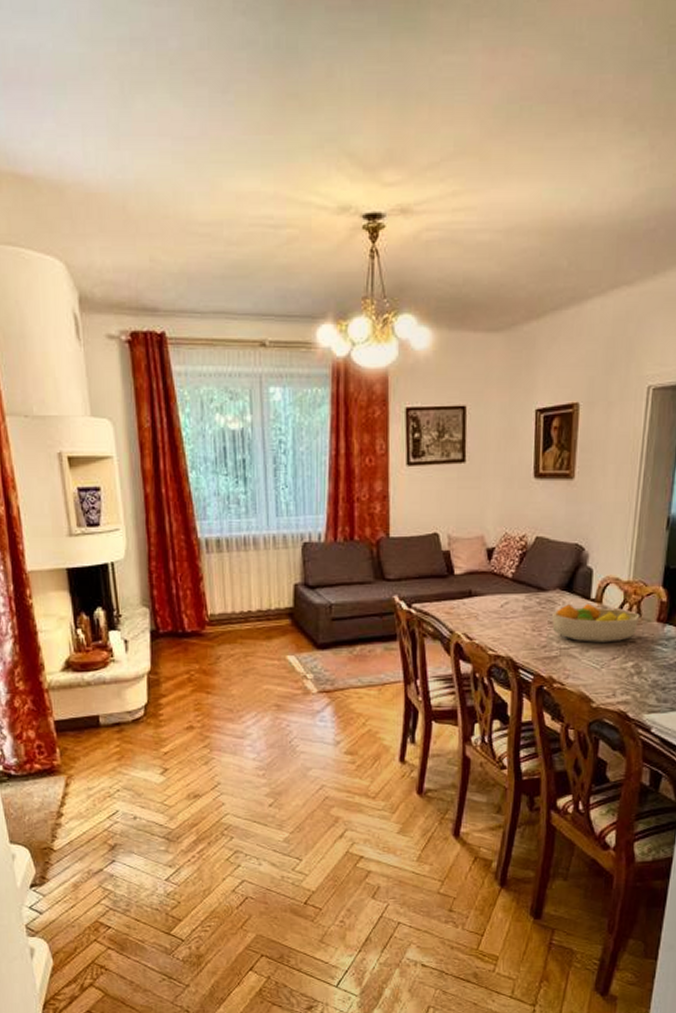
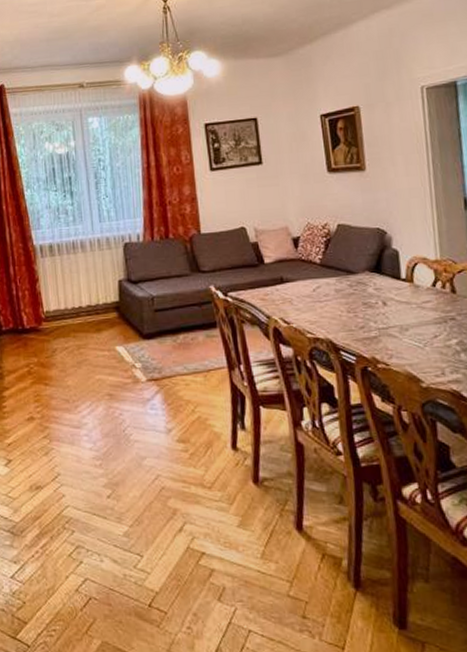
fruit bowl: present [551,603,640,643] -> none [364,283,455,321]

